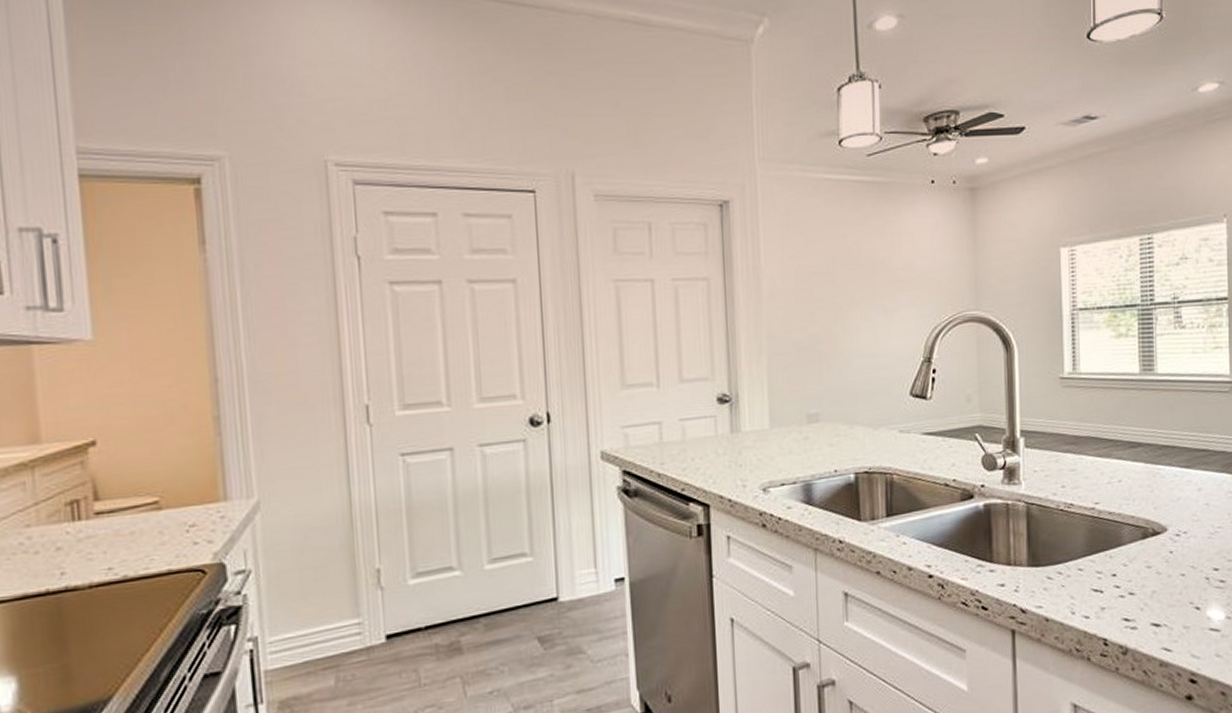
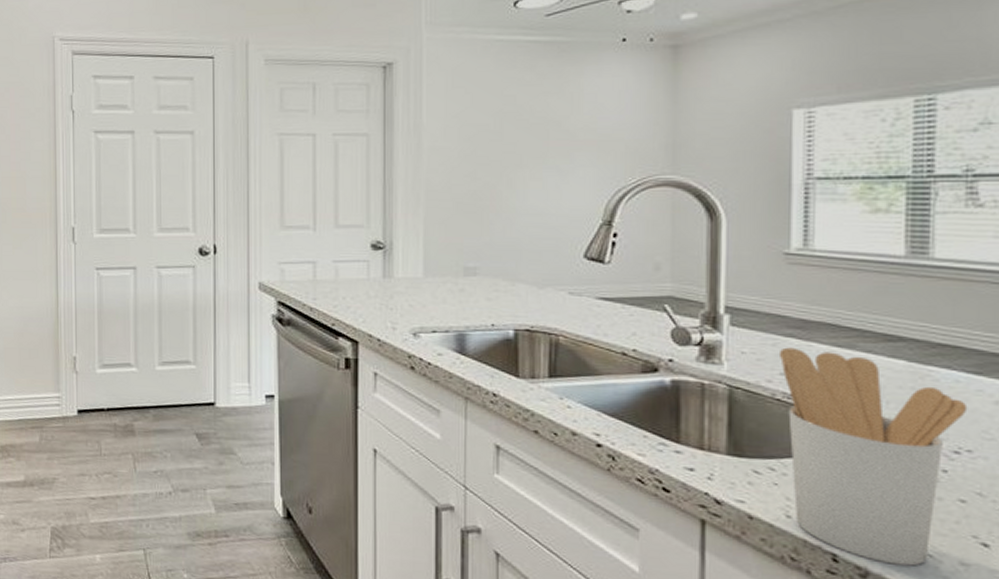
utensil holder: none [1060,461,1183,639] -> present [778,347,968,566]

